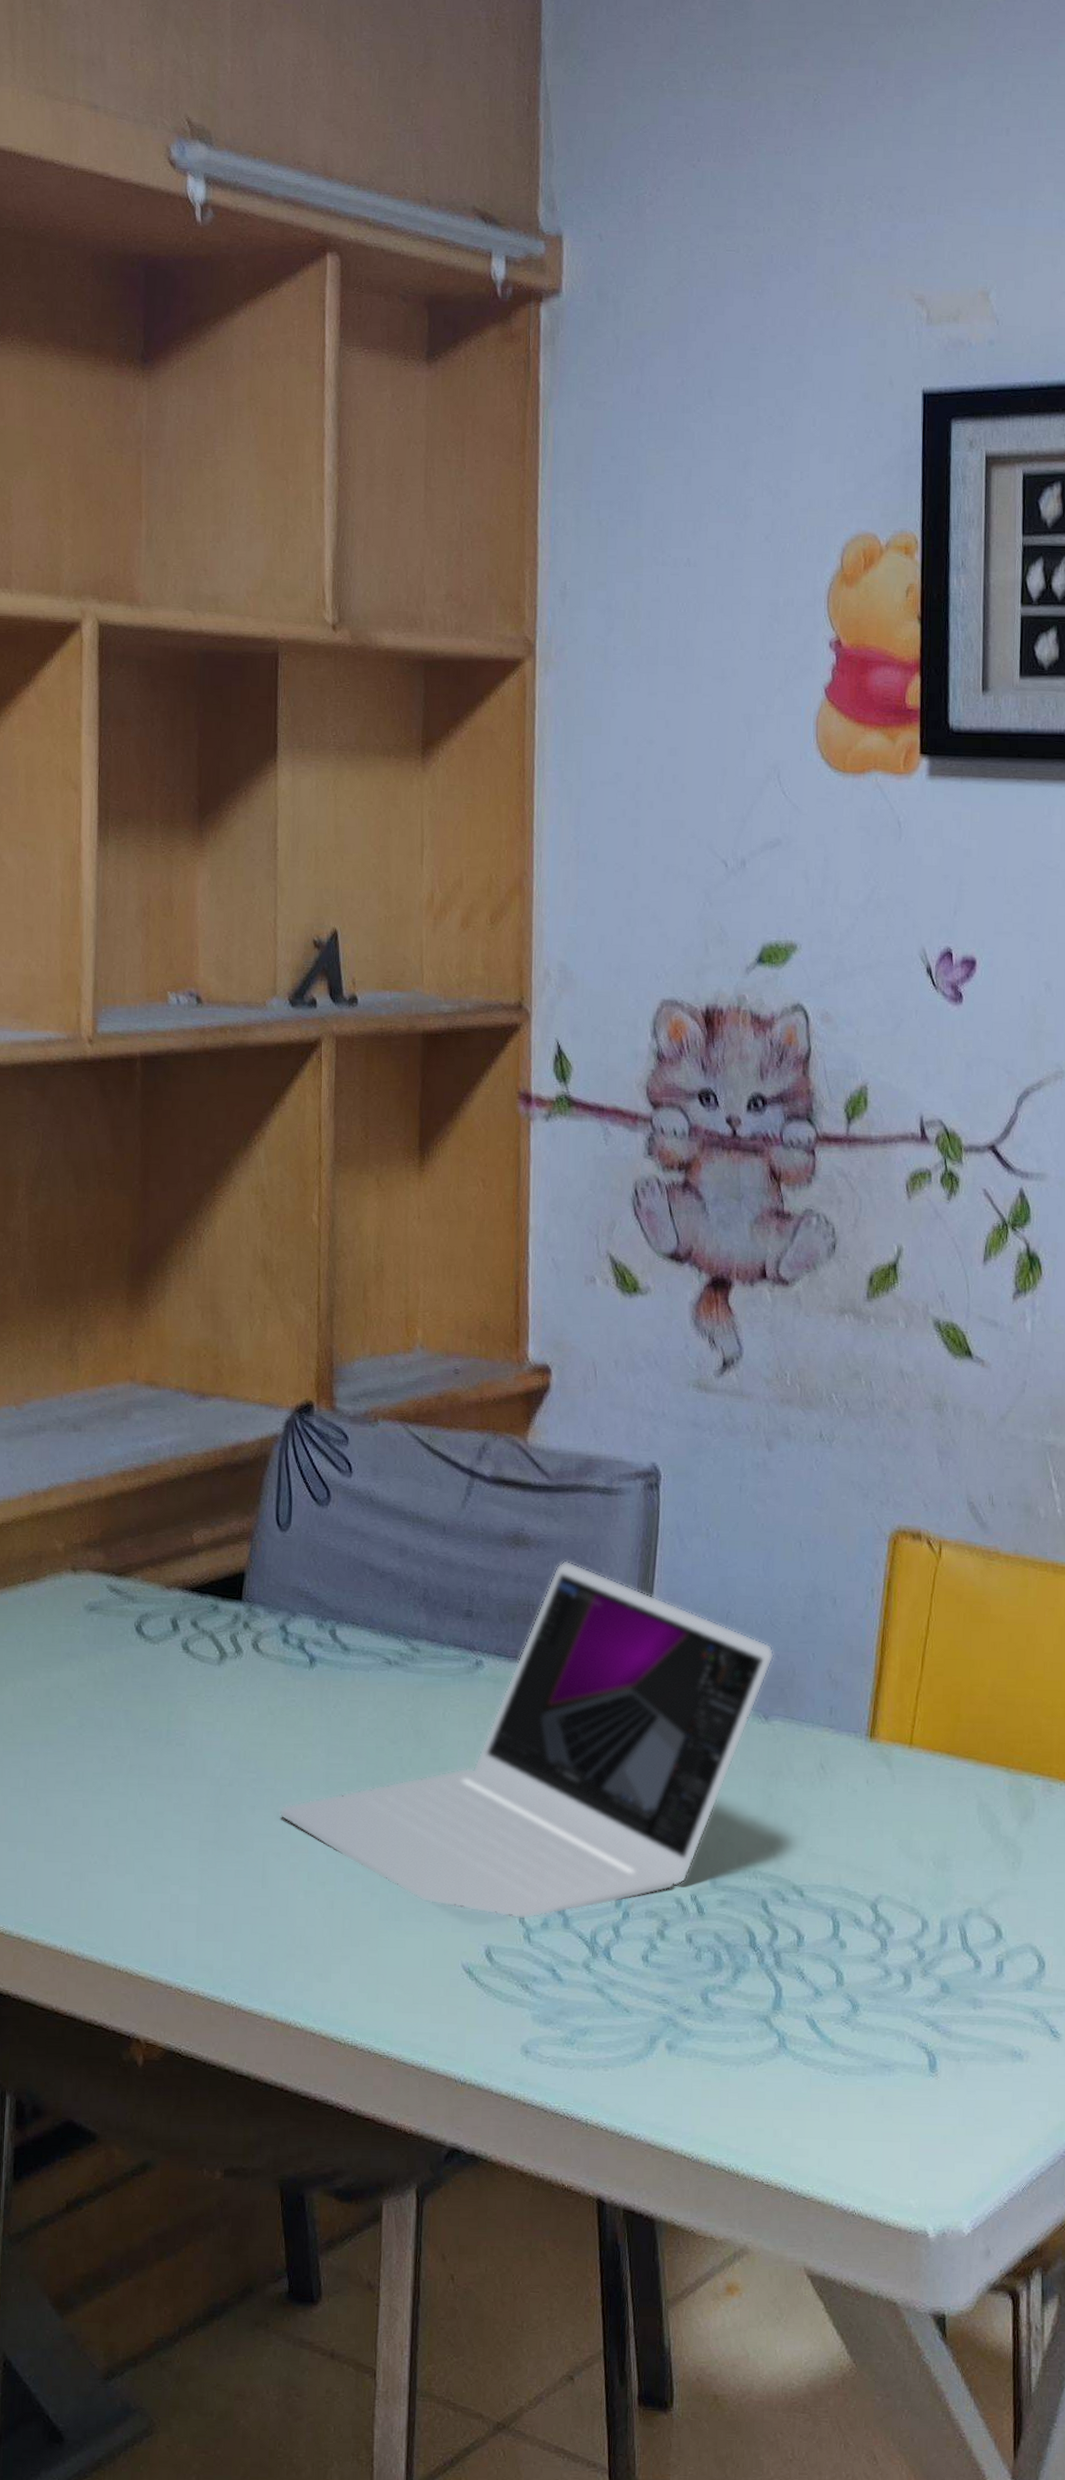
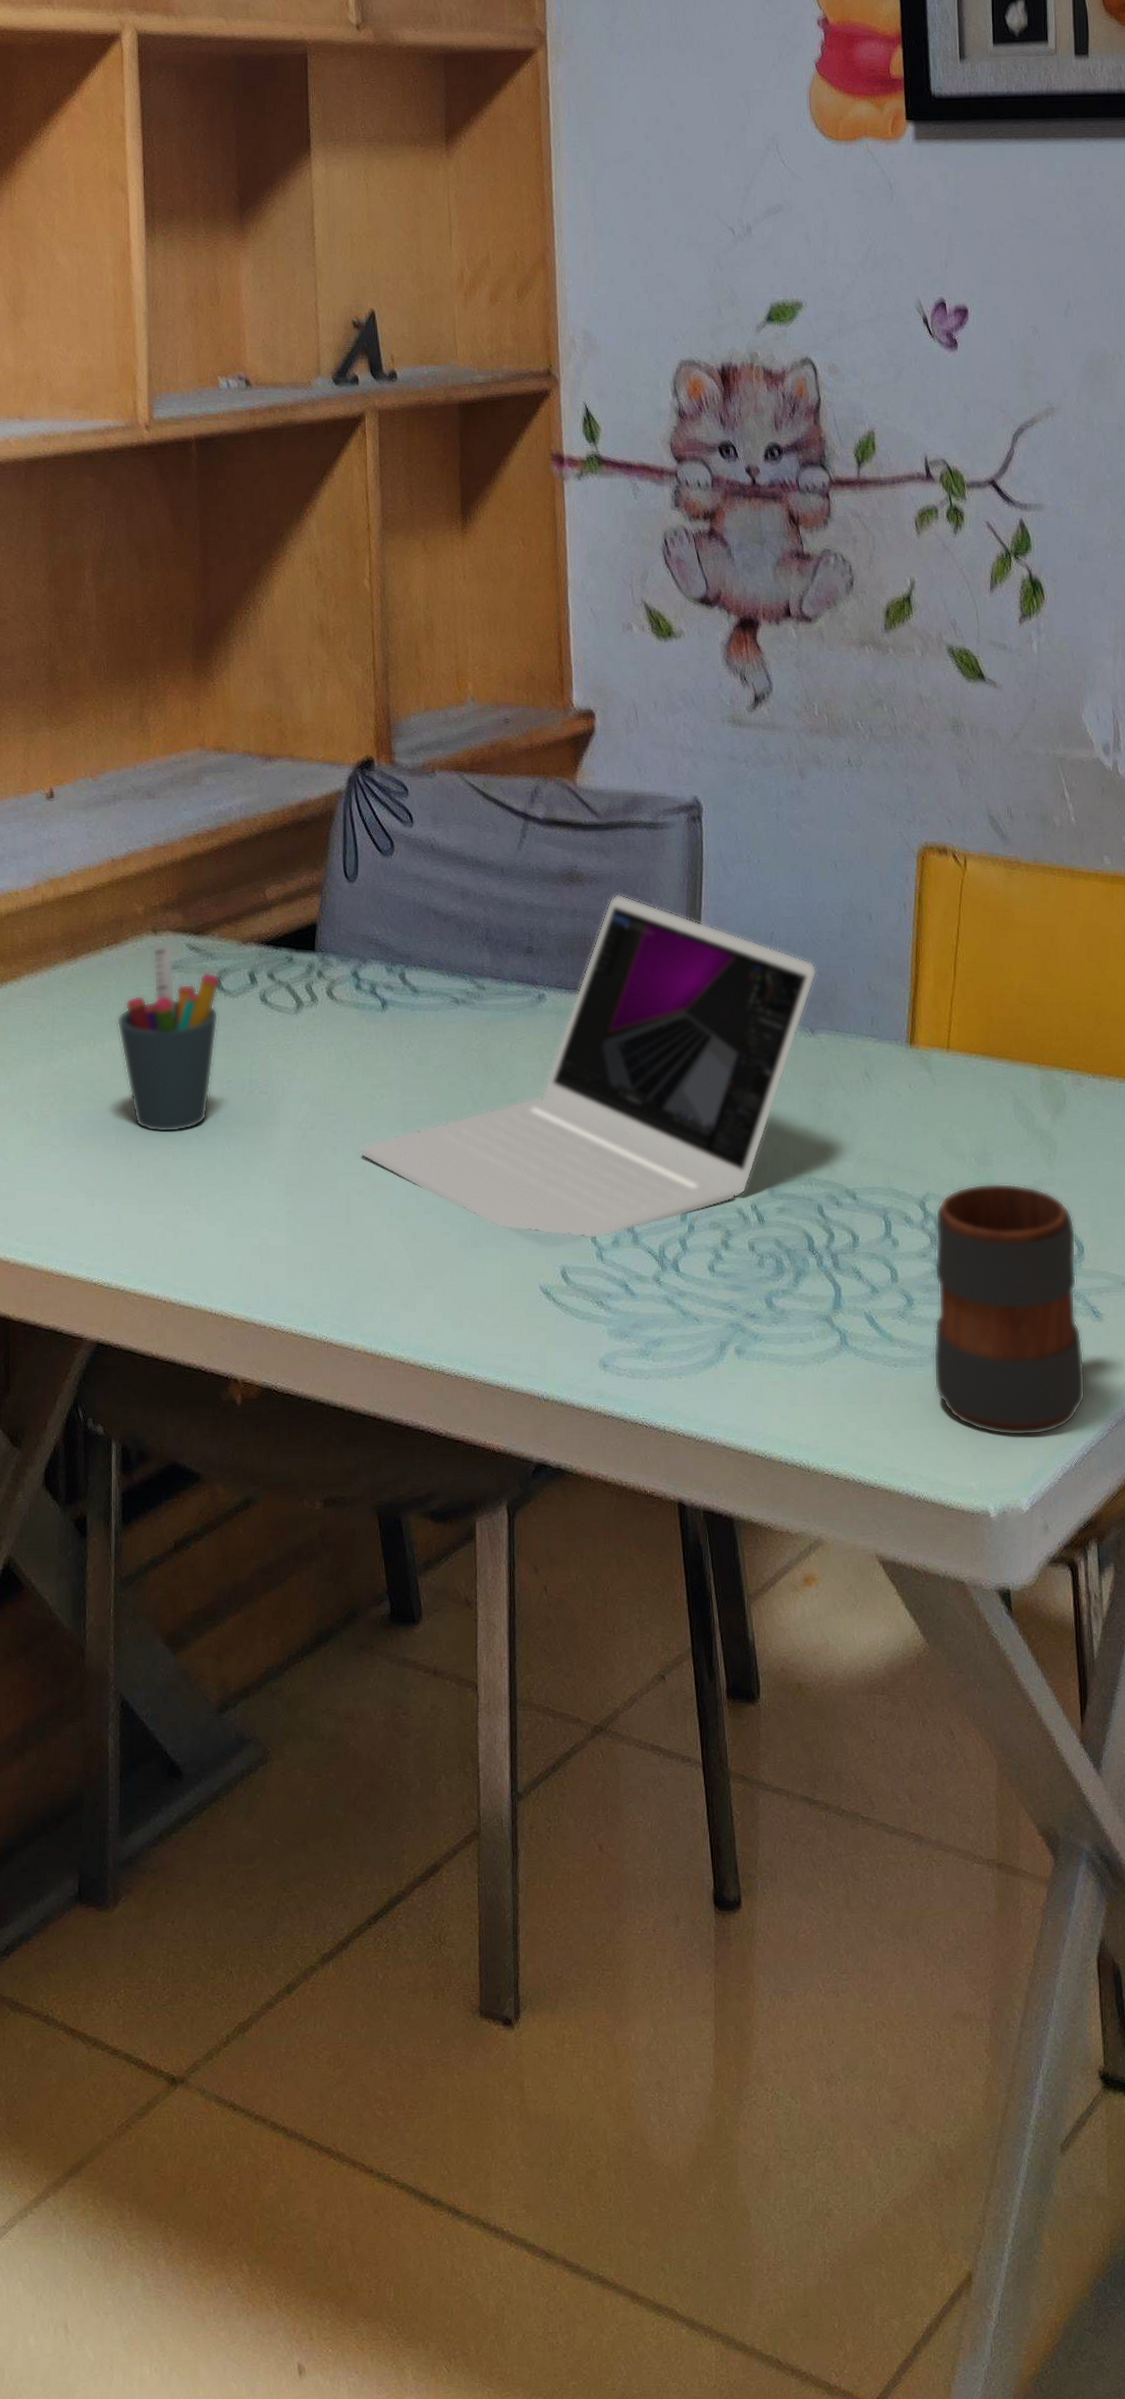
pen holder: none [30,1584,142,1780] -> present [116,945,222,1133]
mug: none [876,1889,1040,2156] -> present [933,1183,1086,1436]

